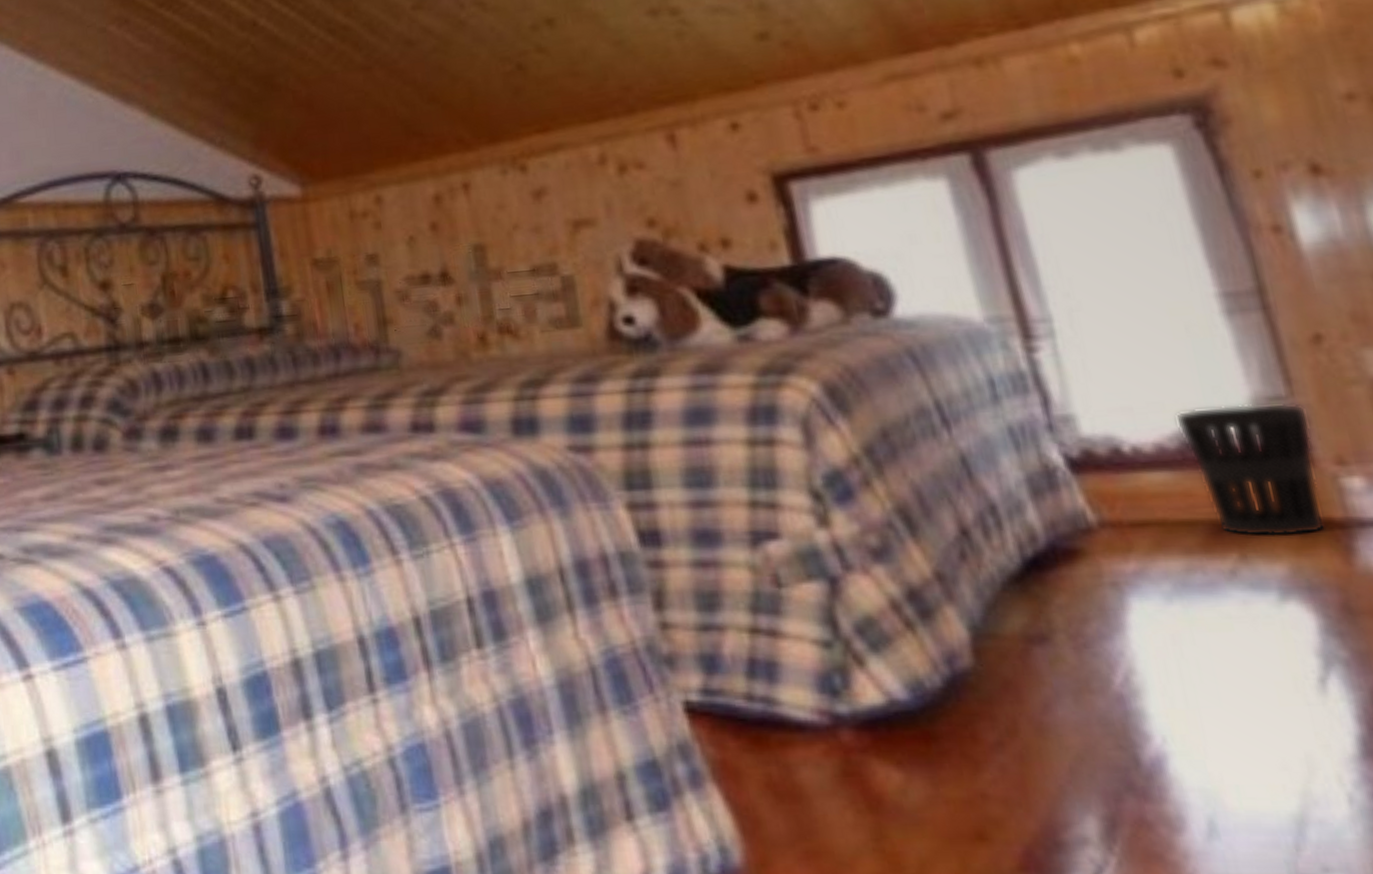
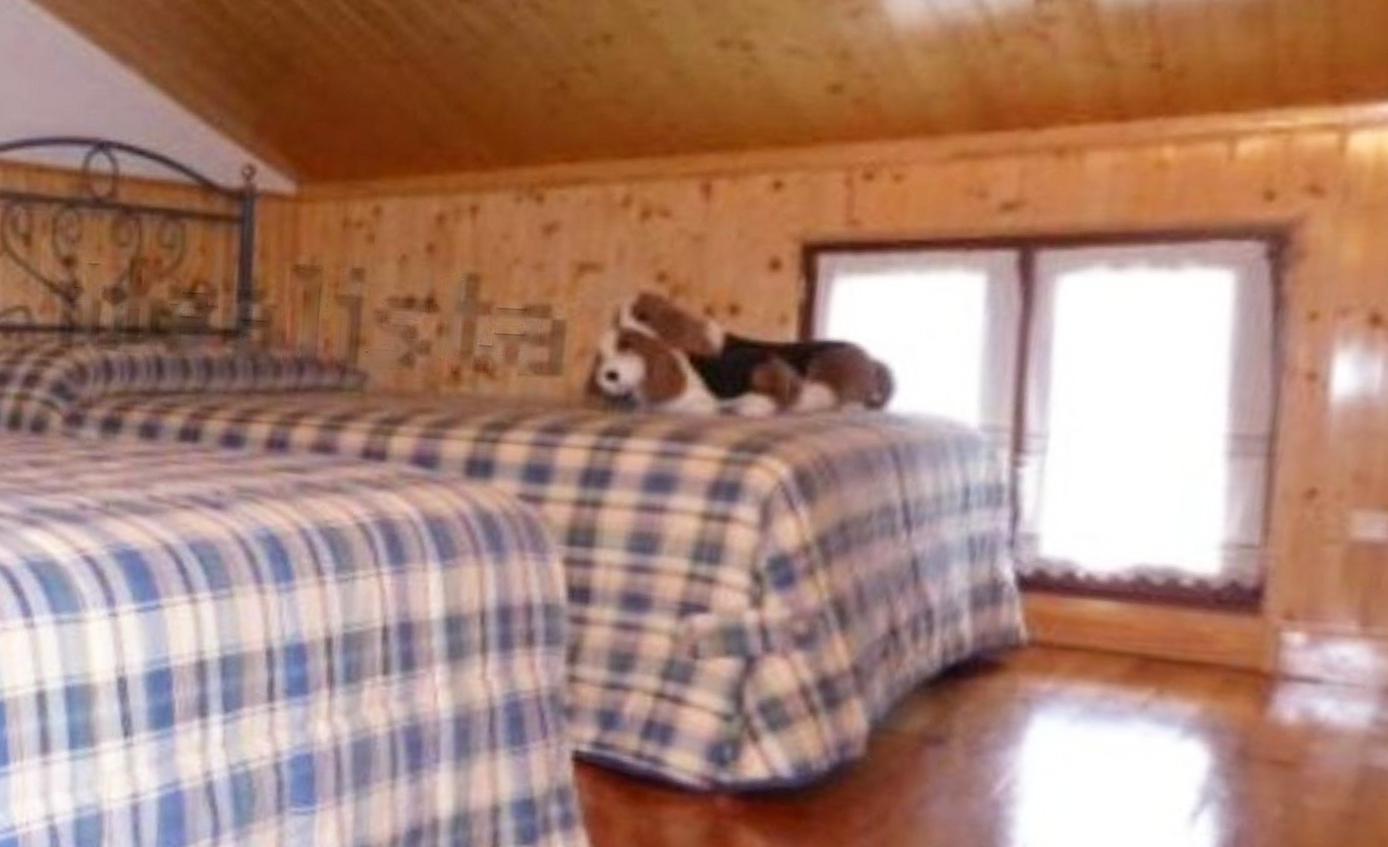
wastebasket: present [1174,402,1326,538] -> none [1138,544,1275,681]

